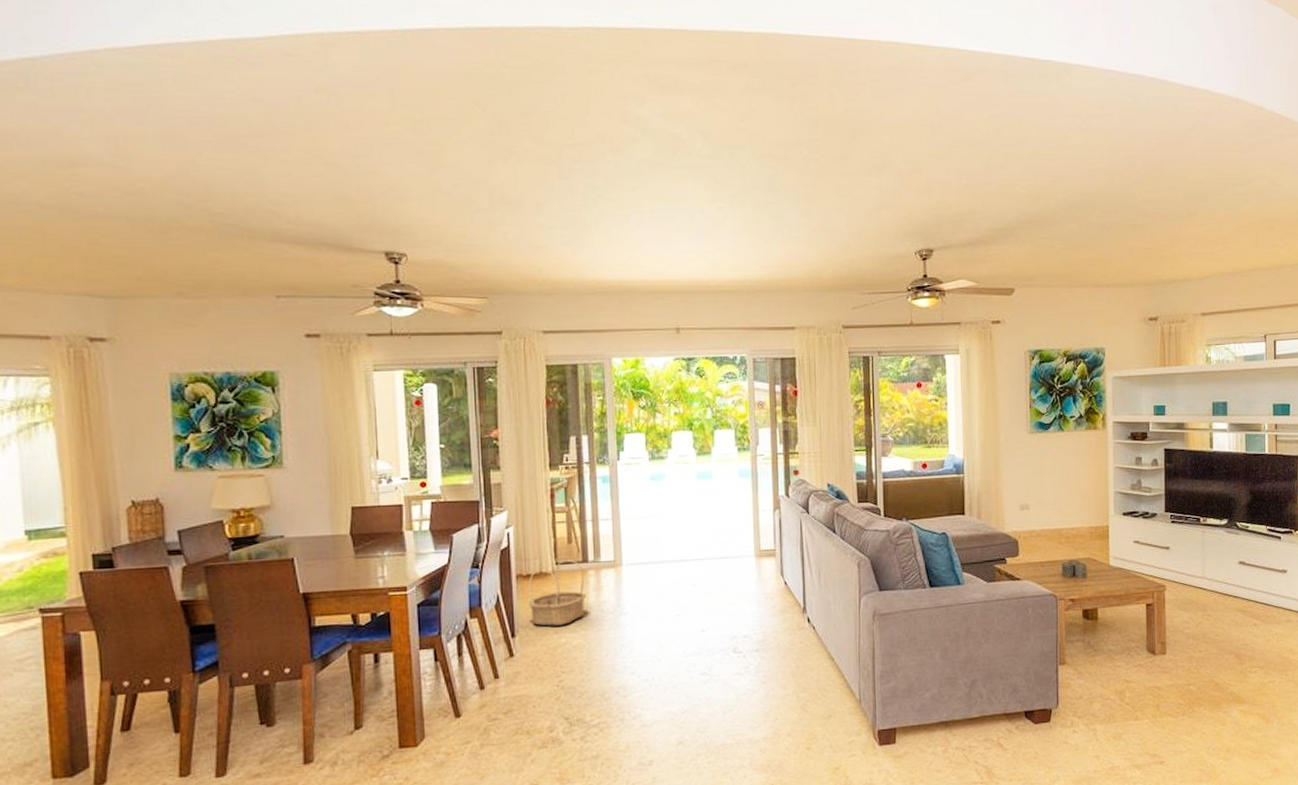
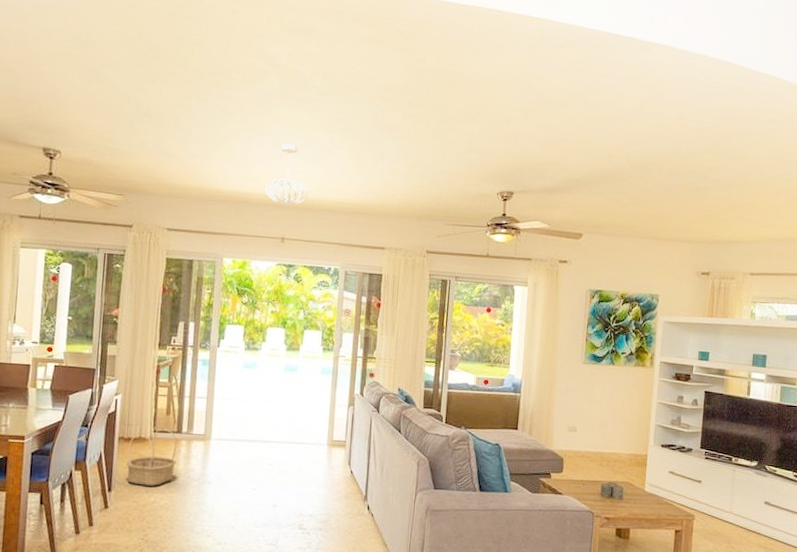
pendant light: none [651,219,701,292] -> present [265,143,308,207]

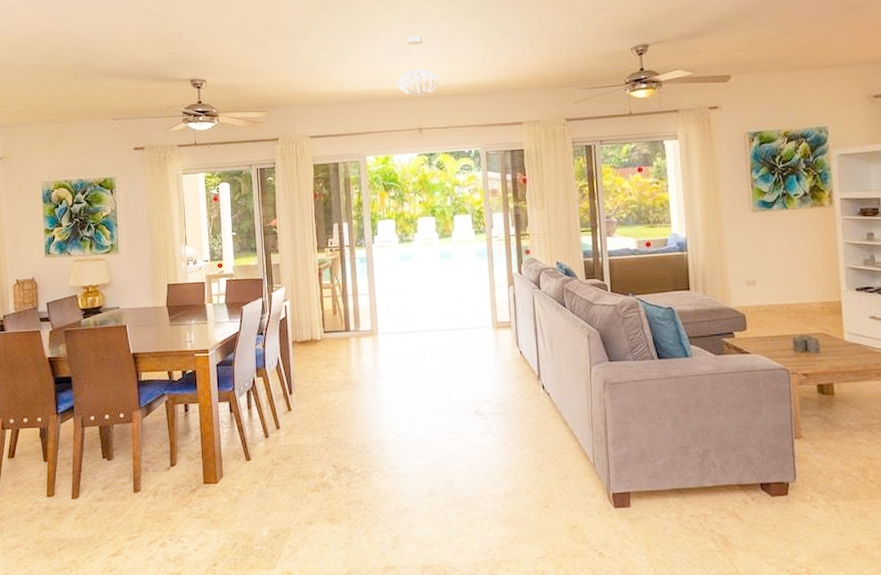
basket: present [125,428,177,486] -> none [302,328,349,386]

